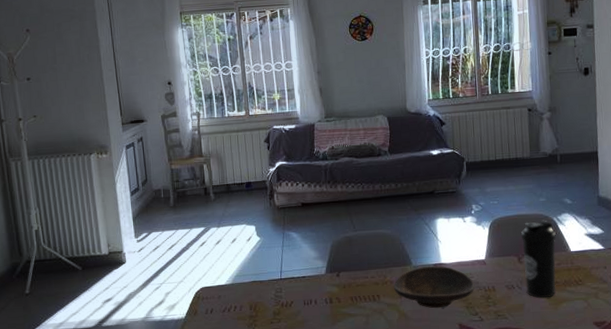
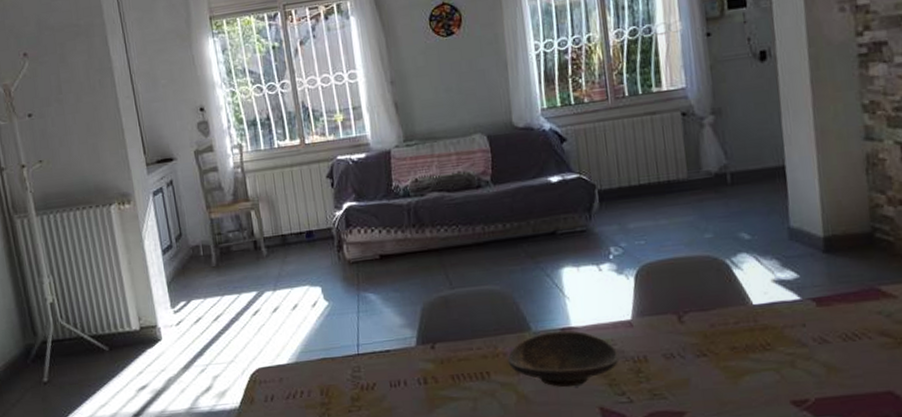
water bottle: present [521,220,556,298] -> none [681,263,735,370]

